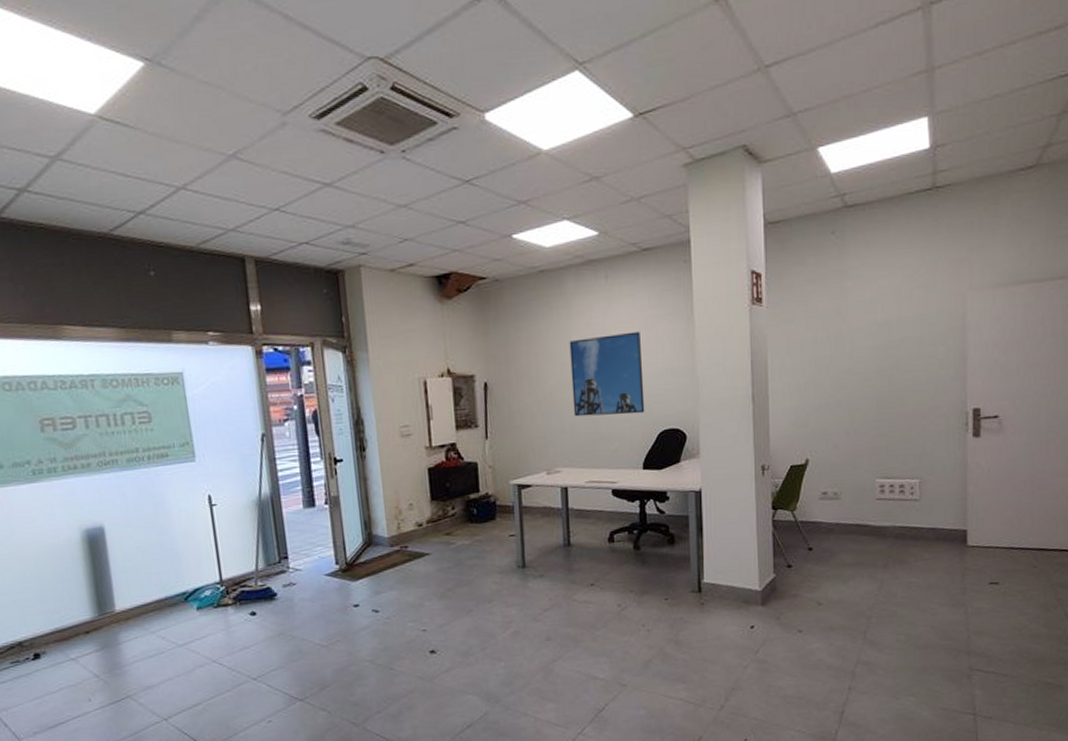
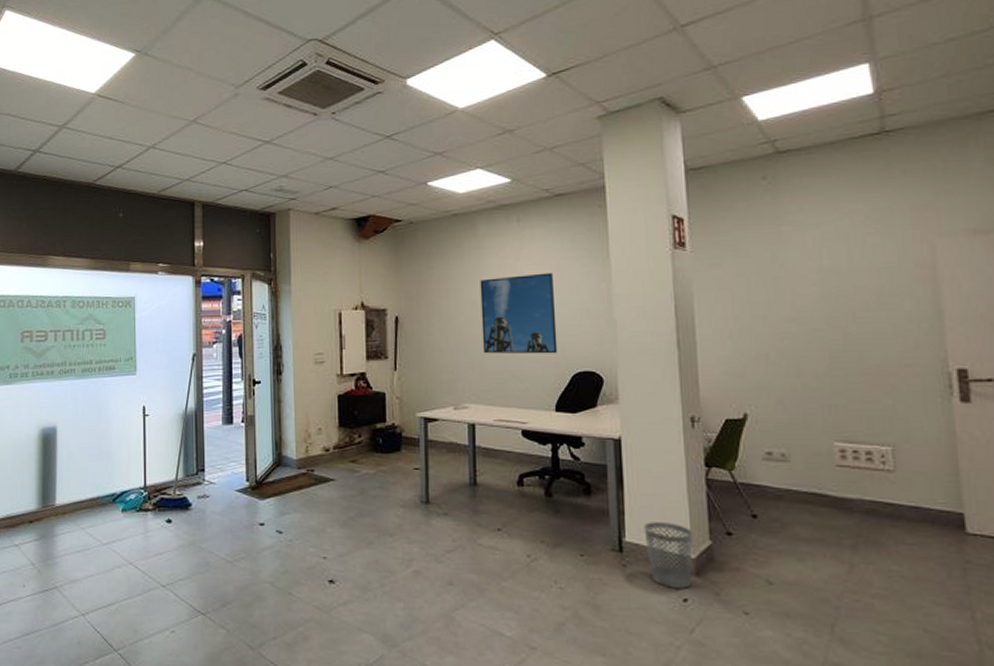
wastebasket: none [719,562,761,618] -> present [644,522,694,589]

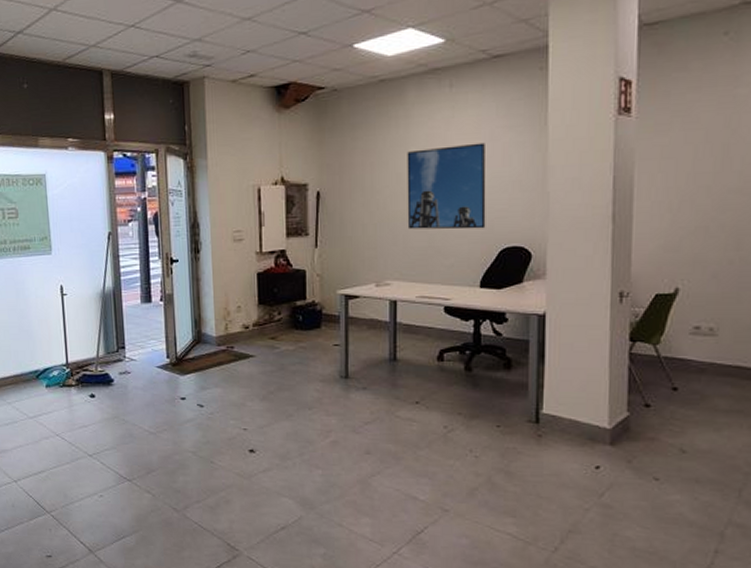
wastebasket: present [644,522,694,589] -> none [562,395,612,457]

